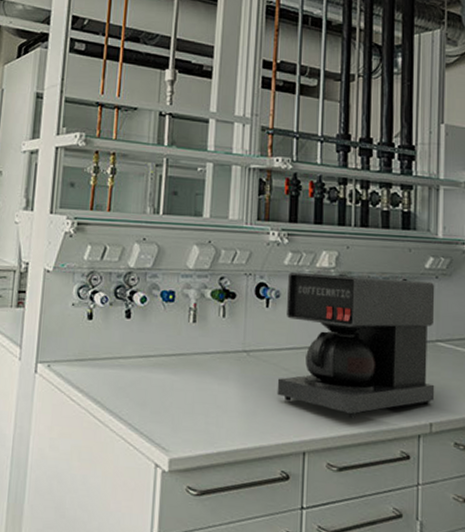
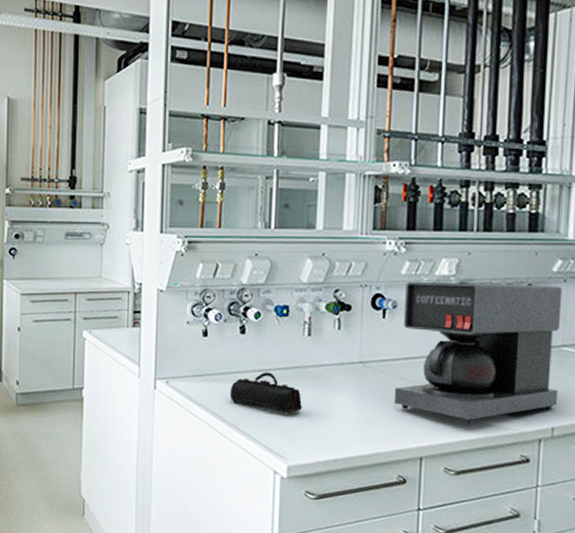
pencil case: none [112,358,186,403] -> present [229,372,302,414]

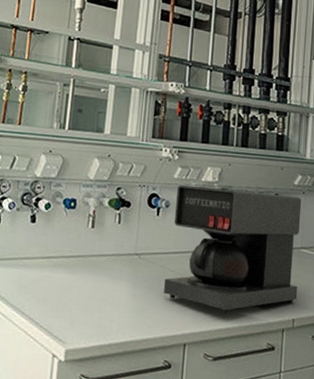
pencil case: present [229,372,302,414] -> none [16,259,83,300]

